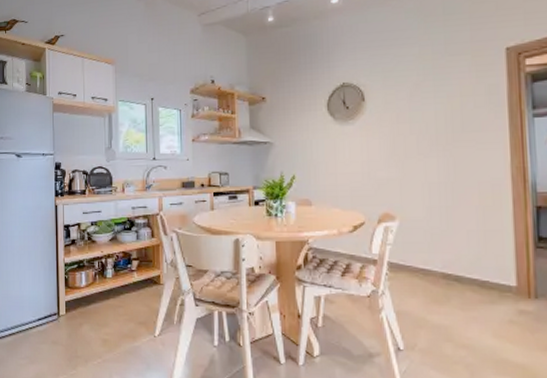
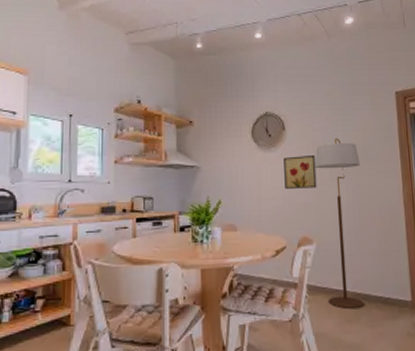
wall art: none [363,126,401,163] -> present [284,154,317,189]
floor lamp: none [399,107,456,290] -> present [314,138,365,309]

